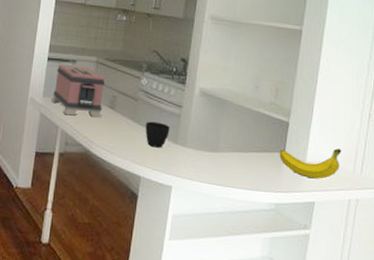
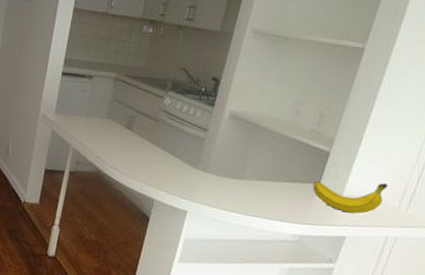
toaster: present [51,64,105,118] -> none [64,80,124,138]
cup: present [145,121,170,148] -> none [163,144,191,172]

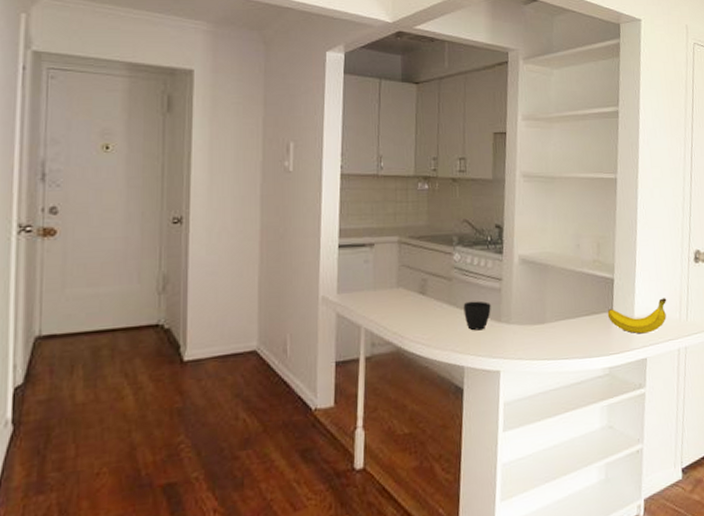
cup: none [163,144,191,172] -> present [463,301,491,331]

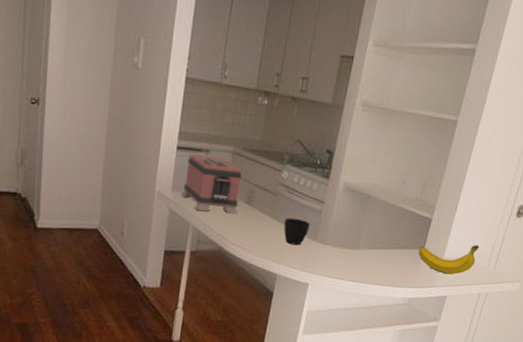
toaster: none [348,249,413,311] -> present [181,154,242,214]

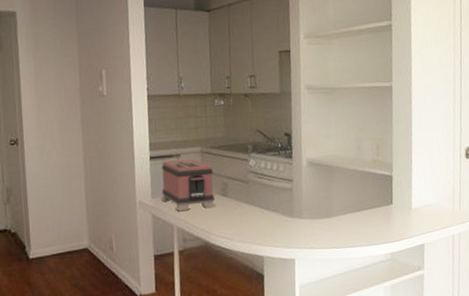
cup: present [283,217,310,246] -> none [260,200,285,226]
fruit: present [418,245,479,275] -> none [387,191,441,223]

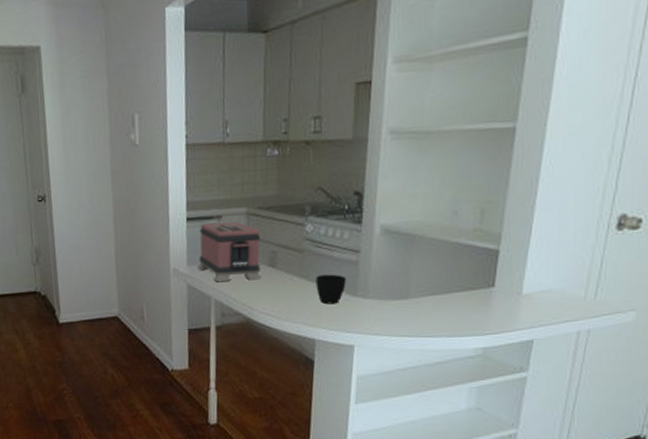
cup: none [260,200,285,226] -> present [315,274,346,305]

